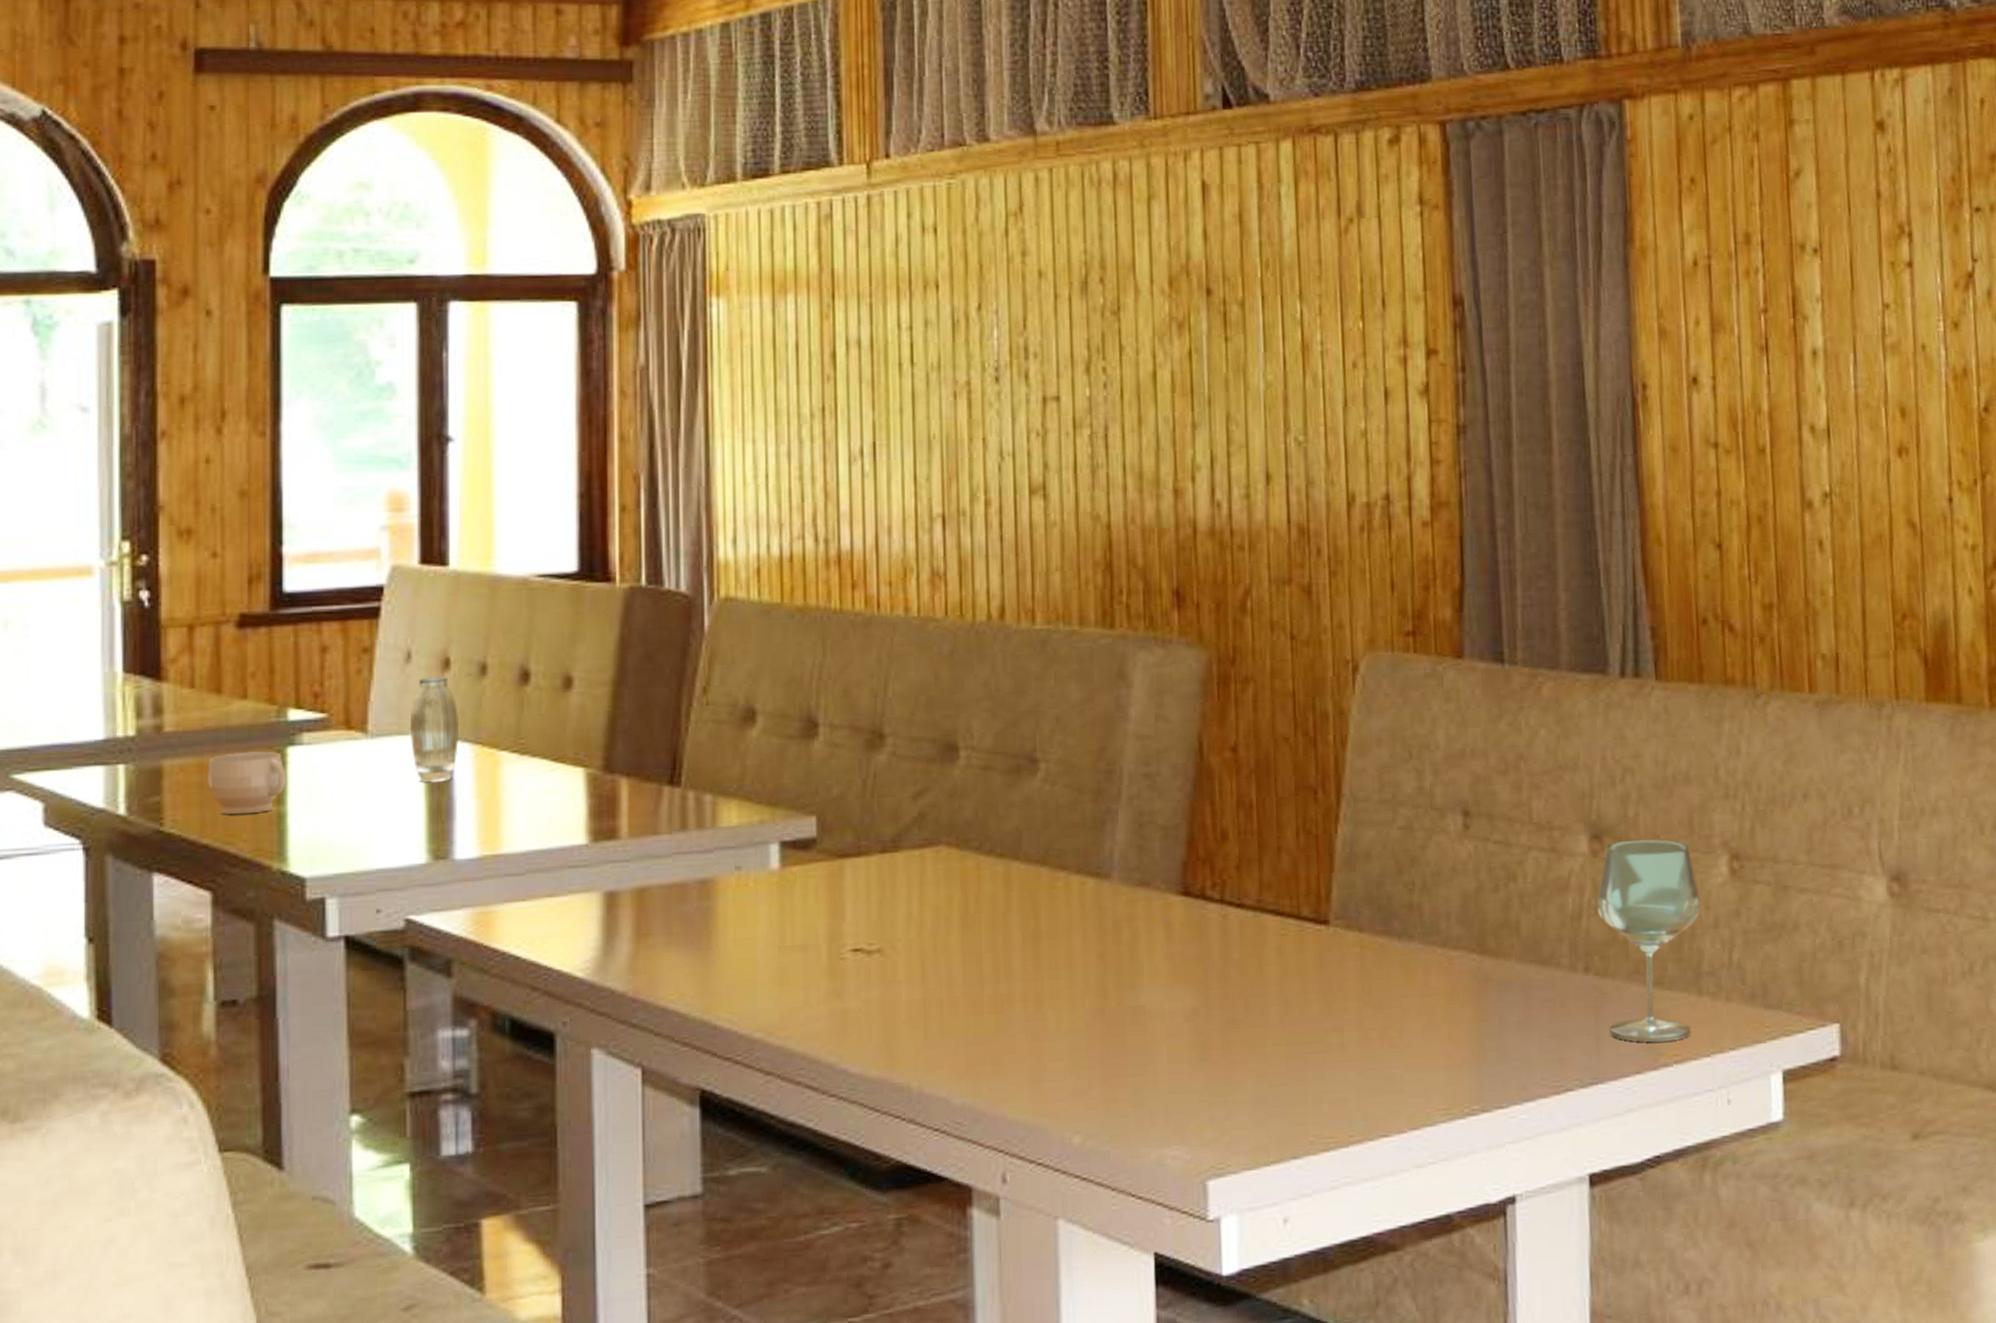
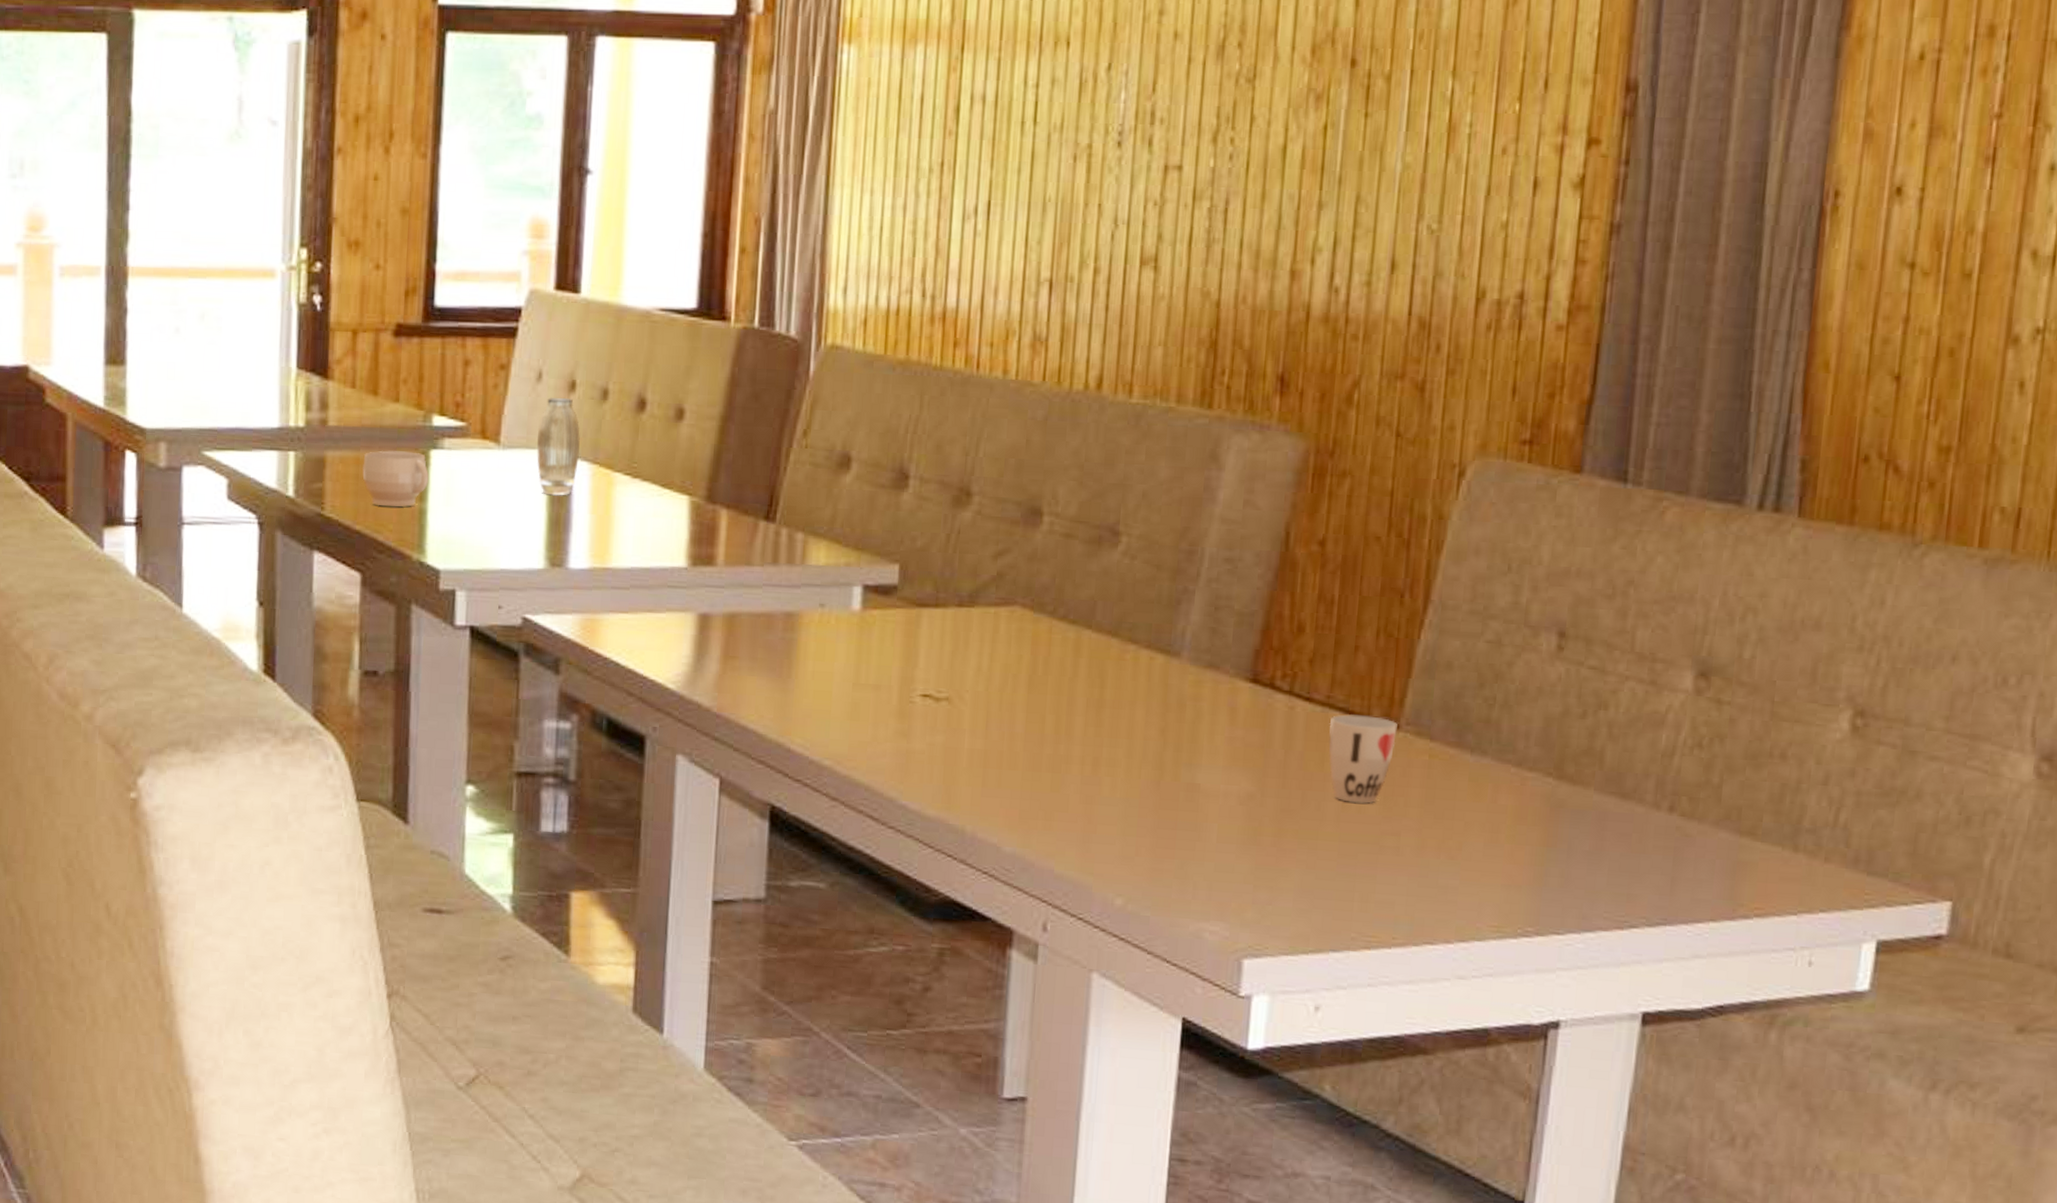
cup: none [1262,915,1328,1004] -> present [1329,714,1397,804]
wine glass: present [1596,839,1702,1042] -> none [1687,682,1813,894]

